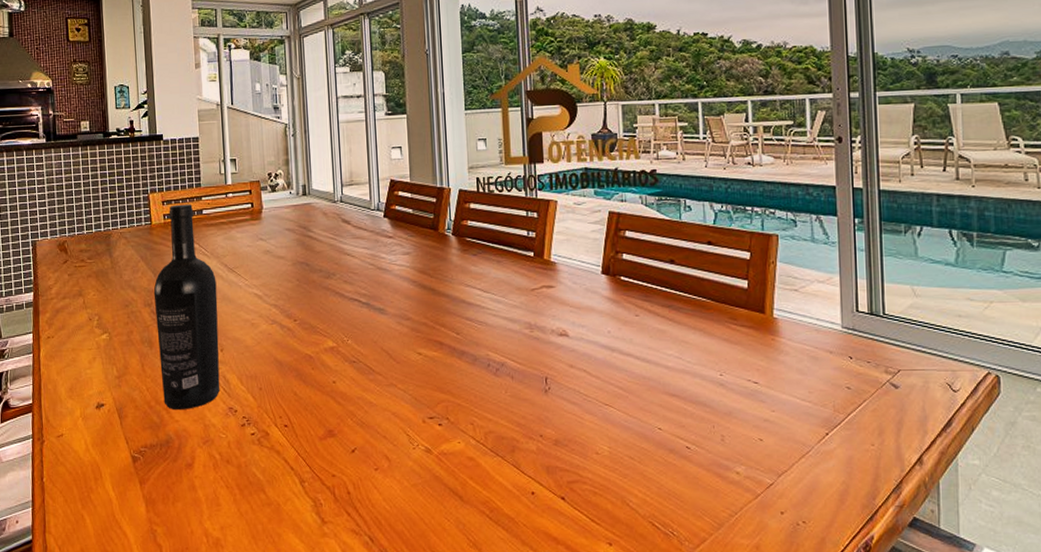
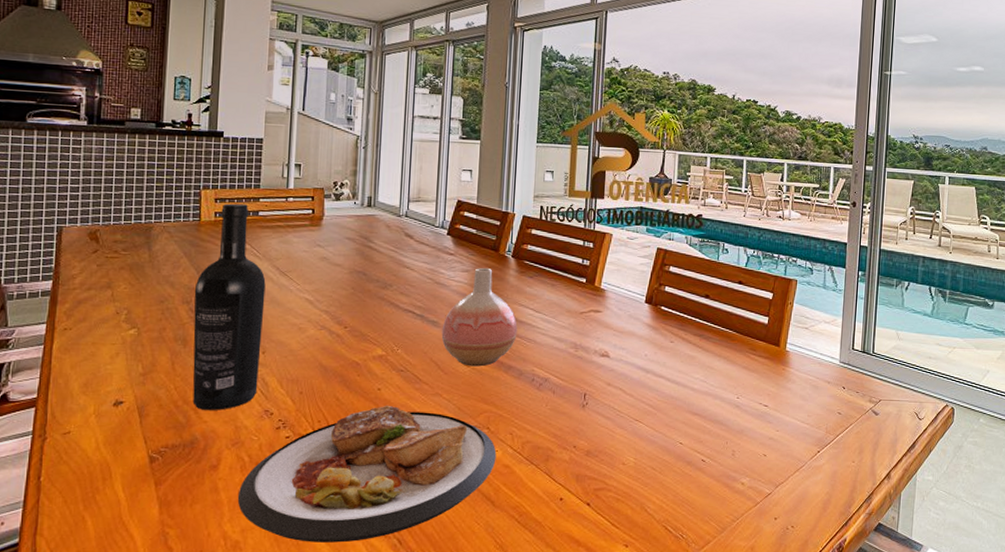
plate: none [213,398,459,540] -> present [237,405,497,543]
vase: none [389,248,467,354] -> present [441,267,518,367]

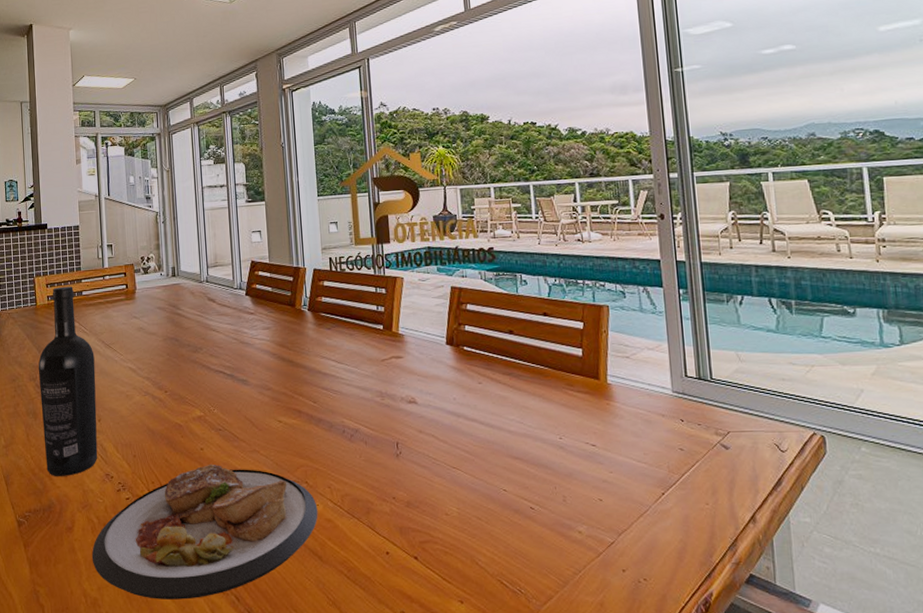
vase: present [441,267,518,367] -> none [251,323,323,422]

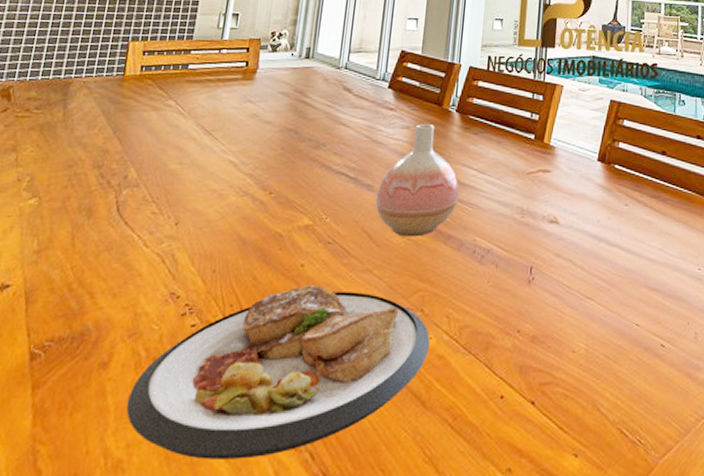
wine bottle: present [38,286,98,477] -> none [89,56,188,295]
vase: none [251,323,323,422] -> present [375,123,460,237]

